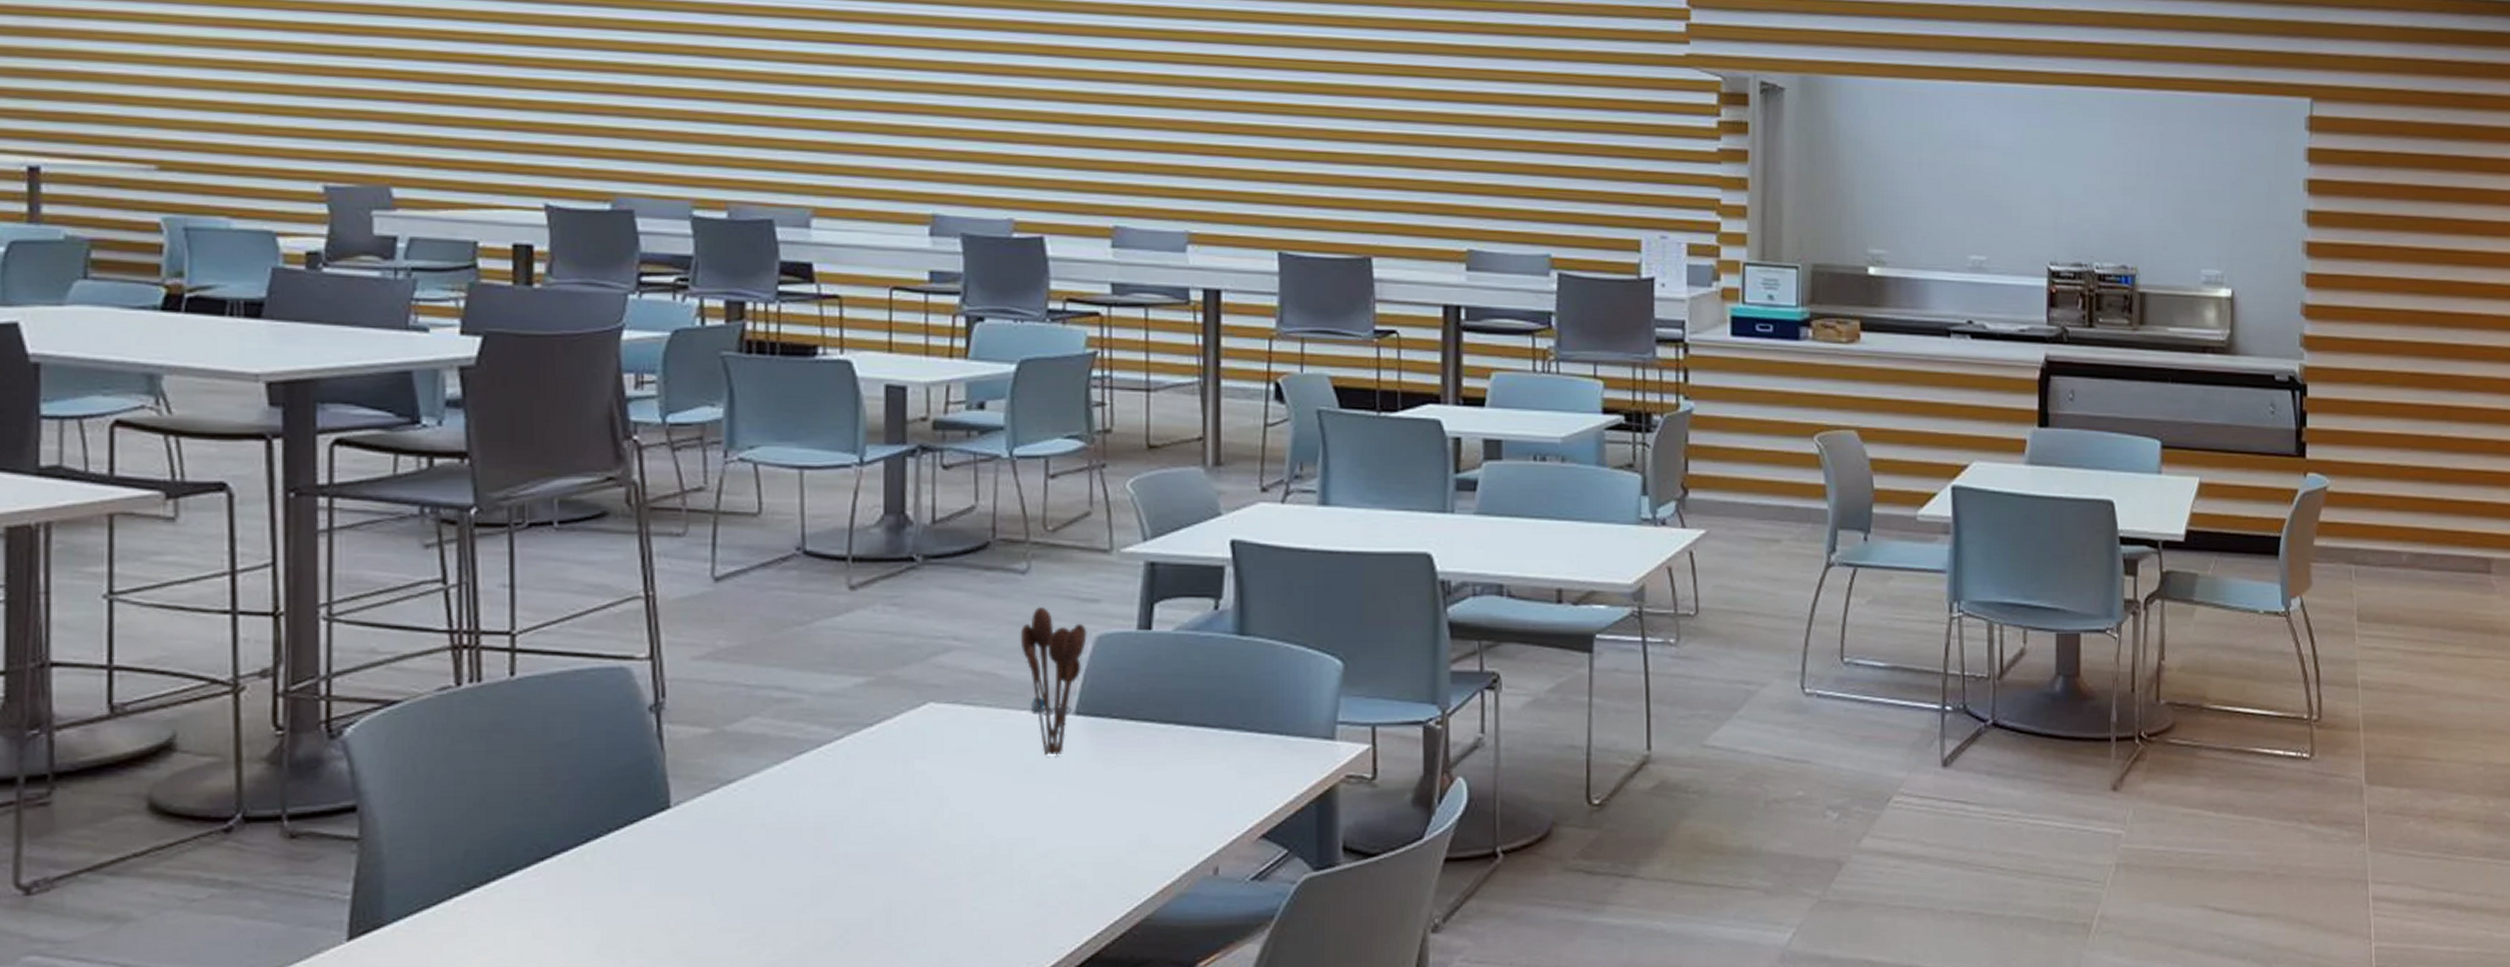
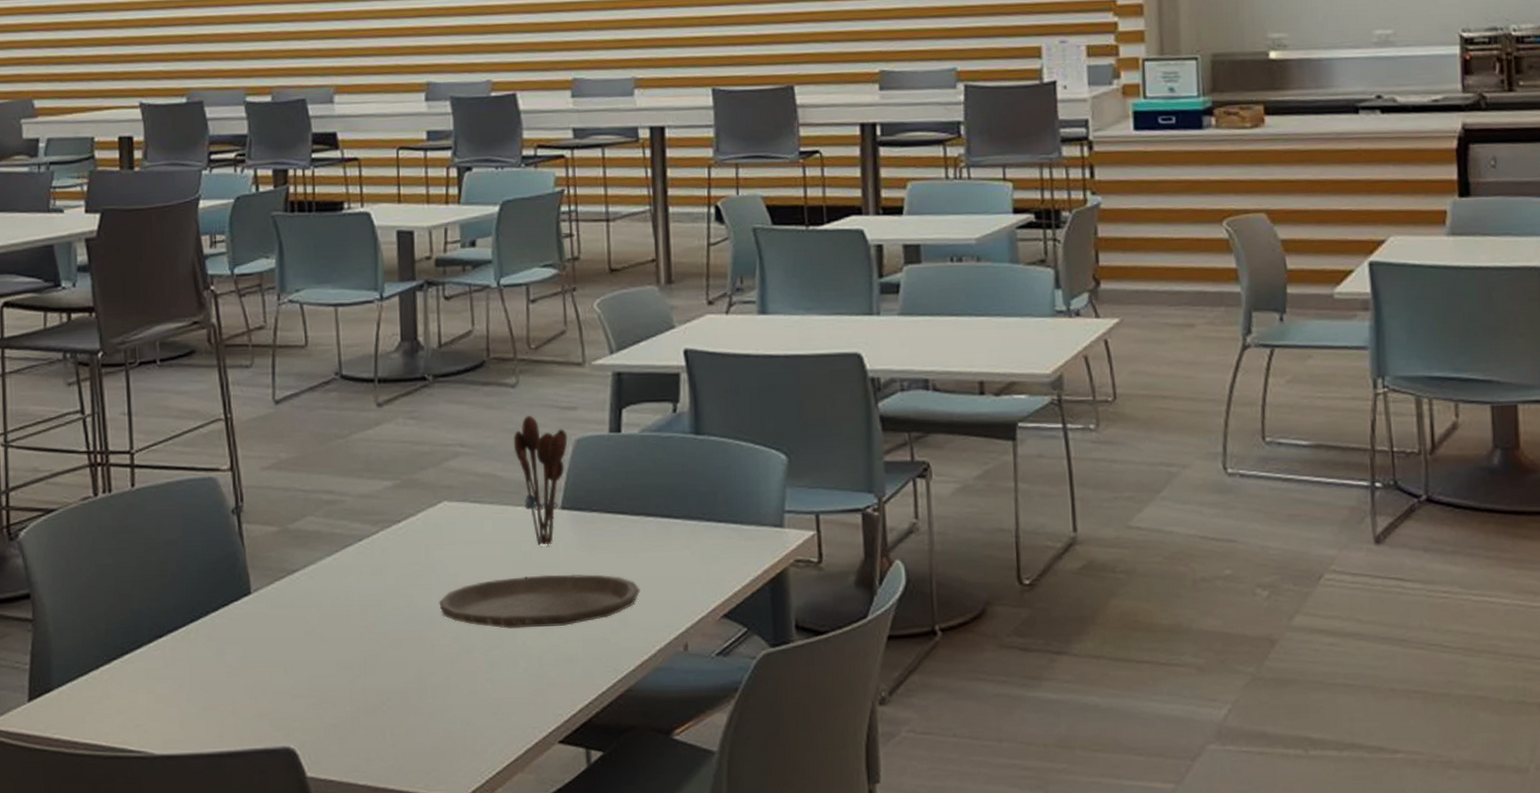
plate: none [917,788,1166,850] -> present [439,574,641,629]

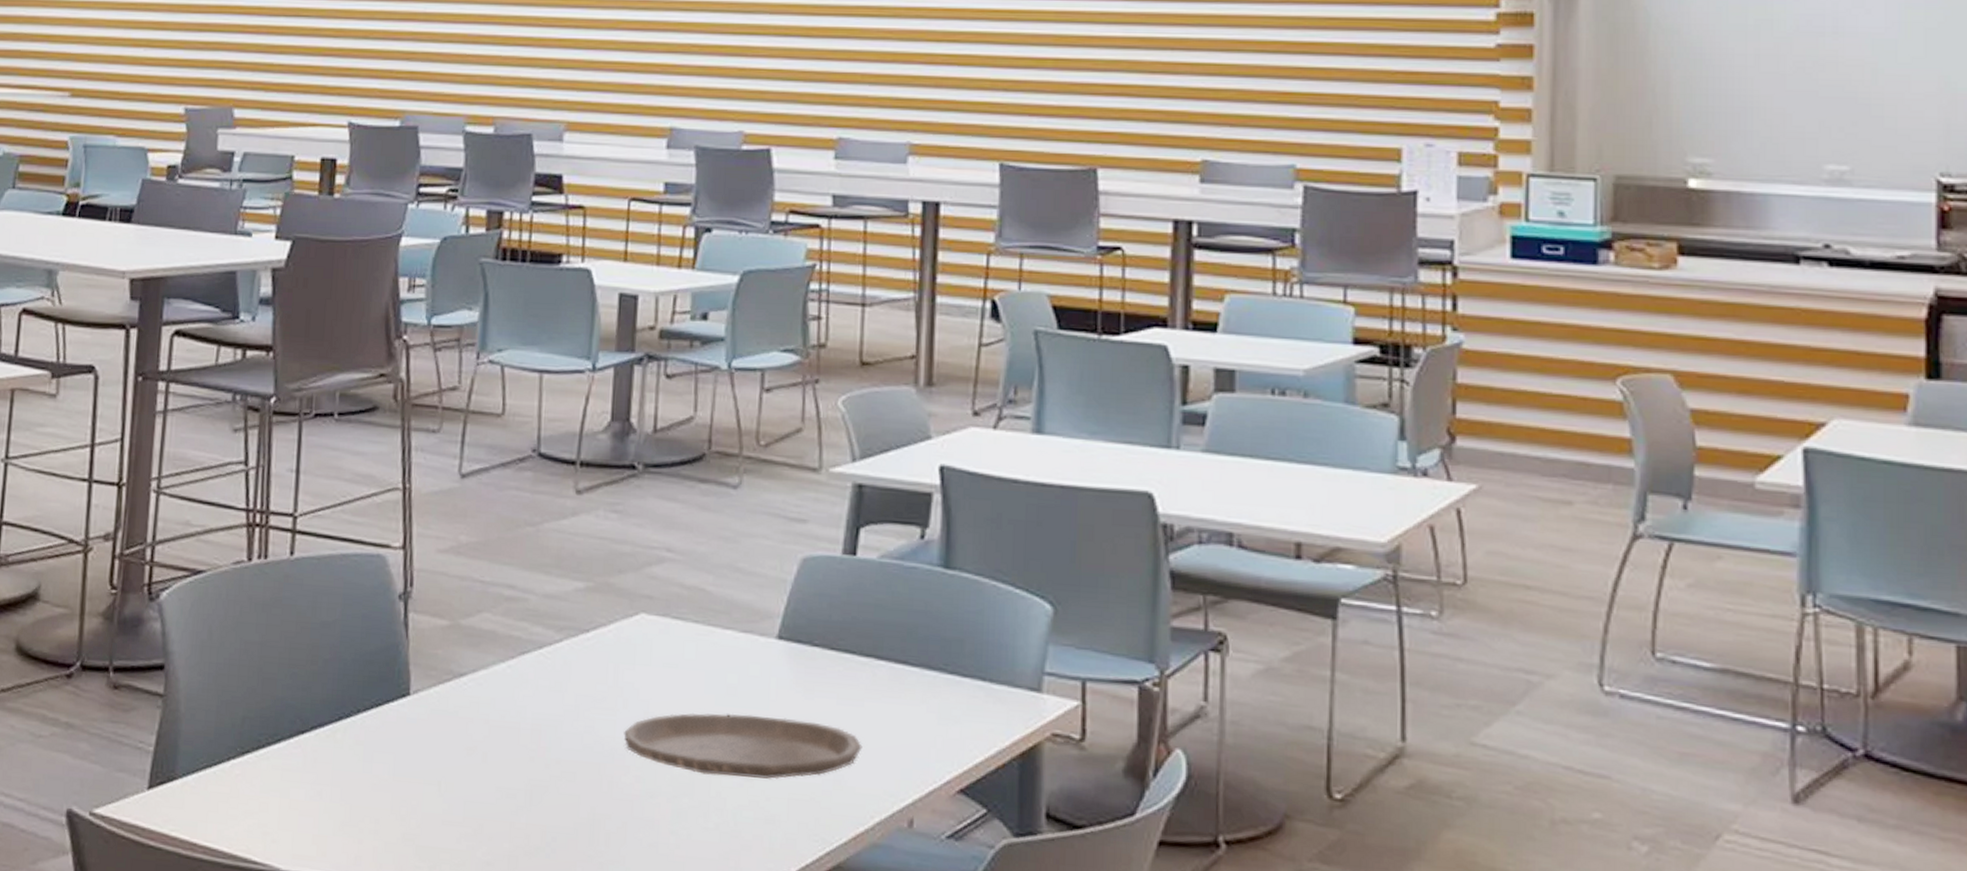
utensil holder: present [513,415,568,546] -> none [728,522,793,682]

